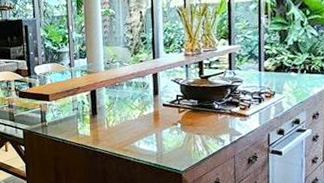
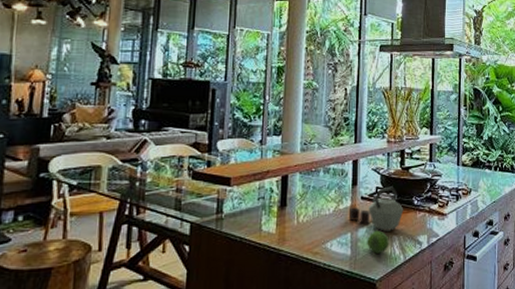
kettle: none [152,94,205,132] -> present [348,186,404,232]
fruit: none [171,131,192,150] -> present [367,230,389,254]

